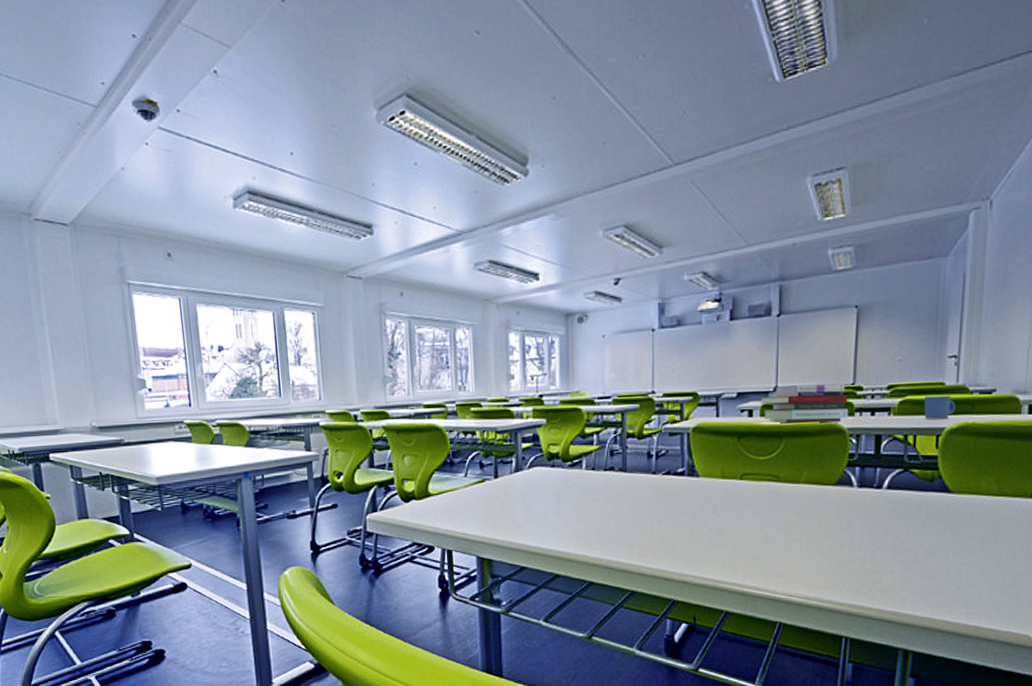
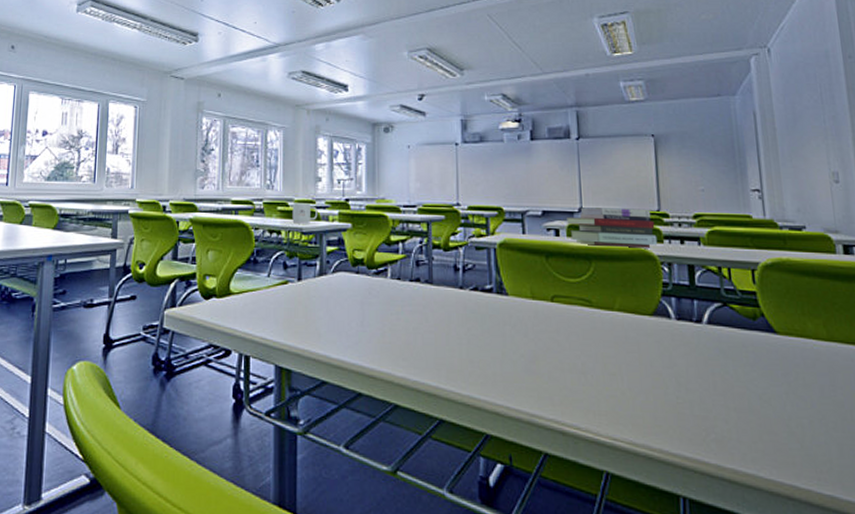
mug: none [486,402,512,424] -> present [292,203,318,224]
mug: present [923,395,956,420] -> none [732,228,767,254]

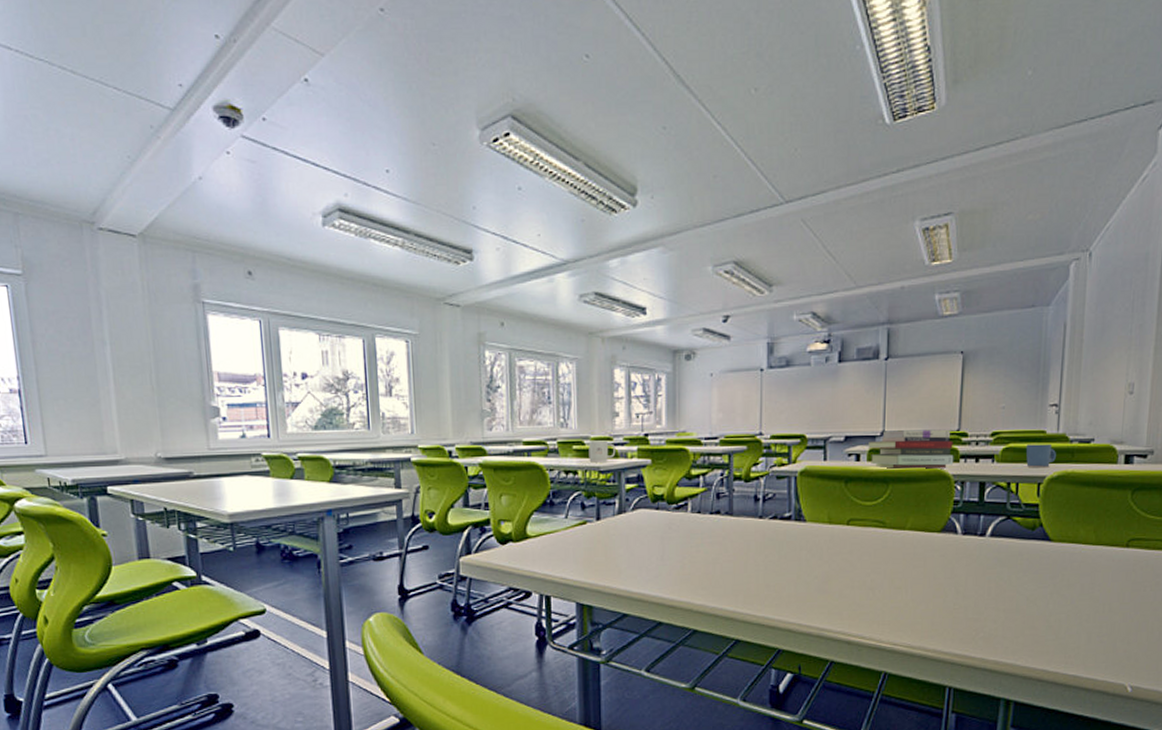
mug: none [732,228,767,254] -> present [1026,444,1056,468]

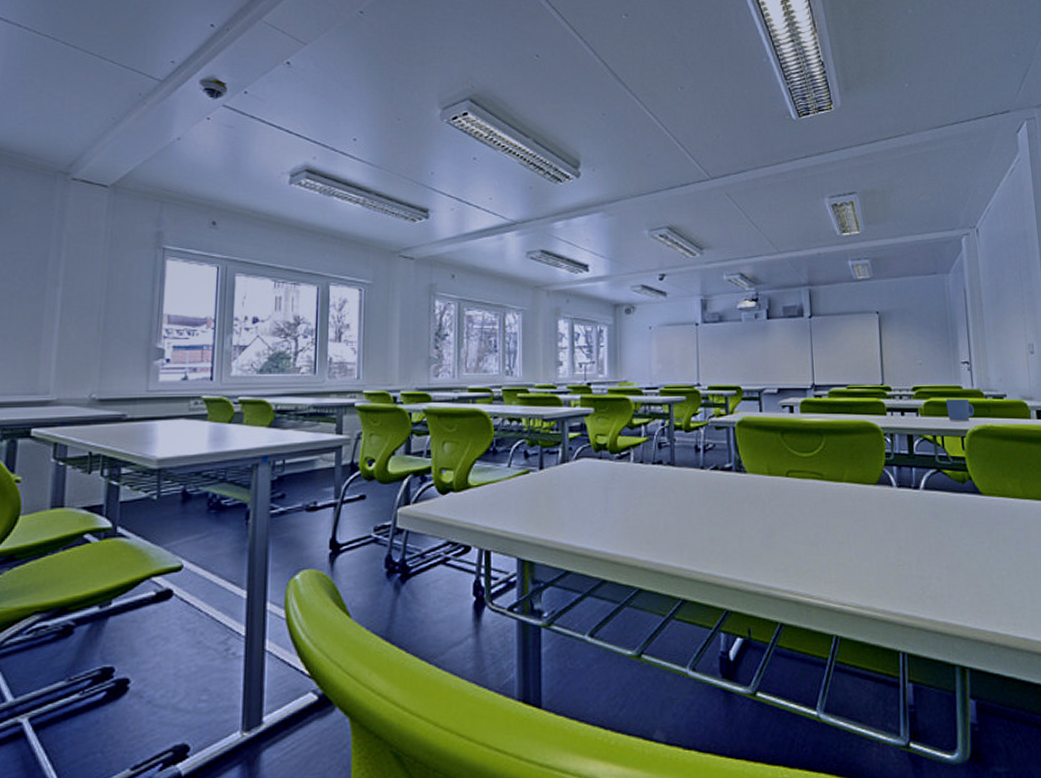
mug: present [588,440,616,463] -> none [533,389,560,411]
books: present [867,429,954,469] -> none [799,383,882,421]

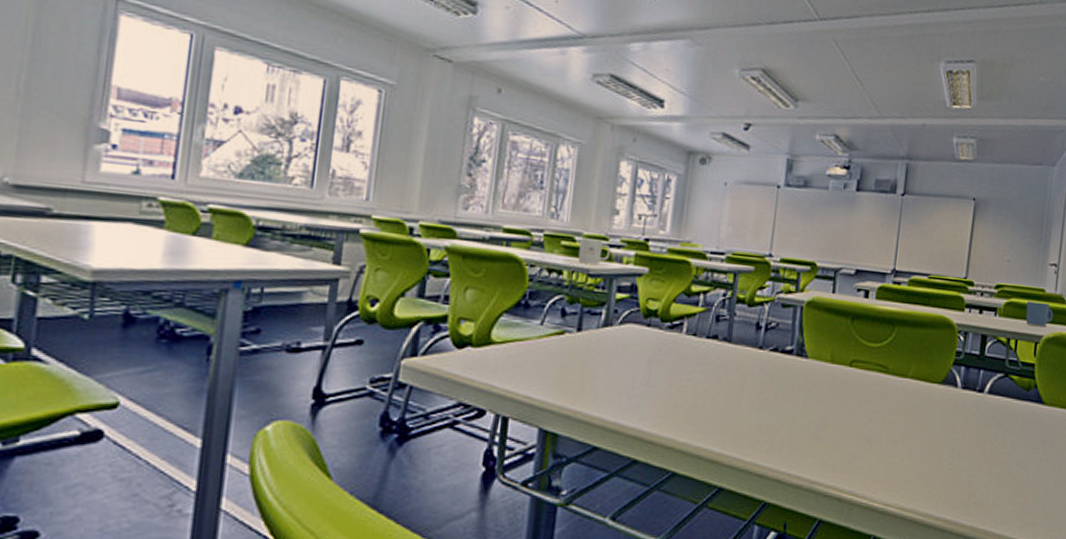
mug: none [533,389,560,411] -> present [578,238,611,265]

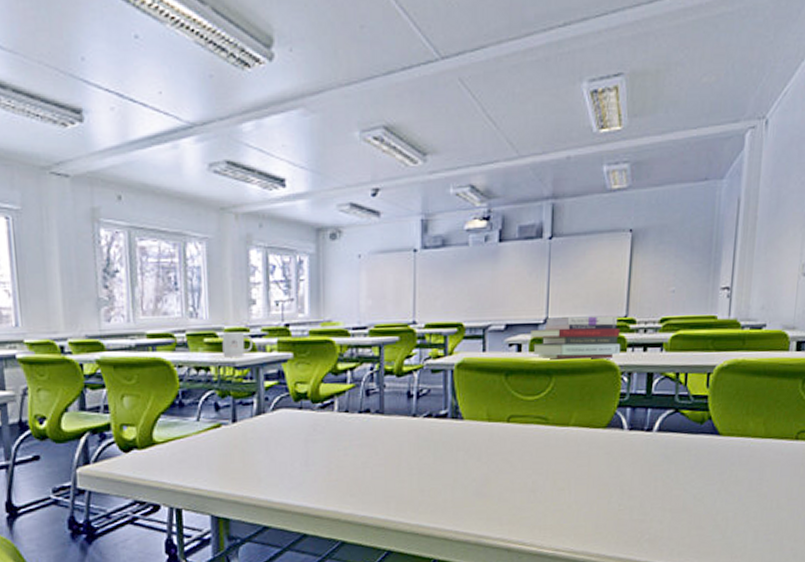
books: none [876,269,960,316] -> present [529,316,621,360]
mug: present [1026,301,1053,328] -> none [695,330,727,357]

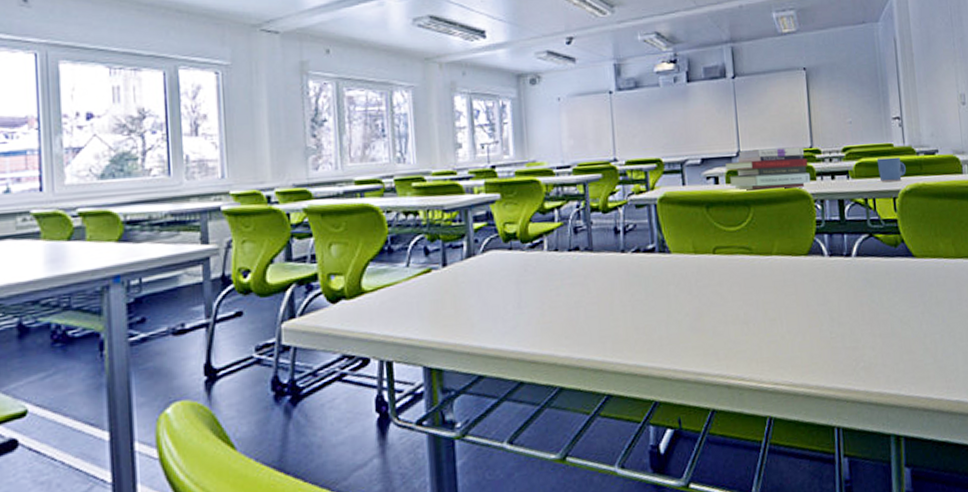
mug: present [222,332,253,358] -> none [430,175,461,201]
mug: none [695,330,727,357] -> present [876,157,906,183]

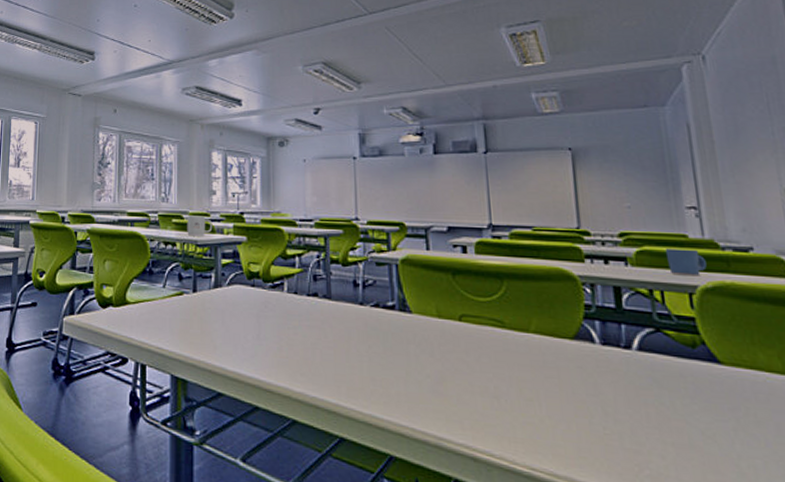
mug: none [430,175,461,201] -> present [187,216,213,237]
books: present [724,147,811,191] -> none [473,224,578,268]

